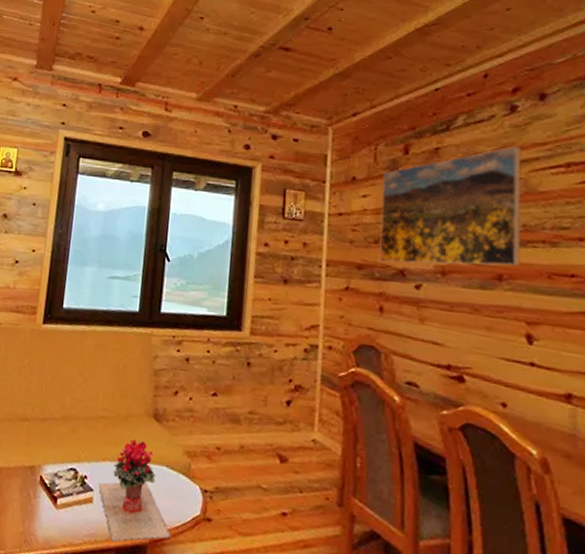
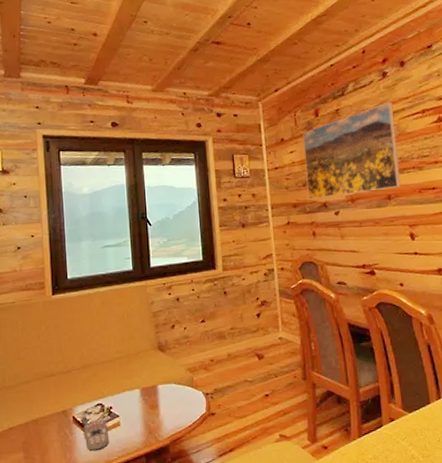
remote control: none [48,488,78,527] -> present [83,419,109,452]
potted flower: present [98,439,171,542] -> none [123,369,186,450]

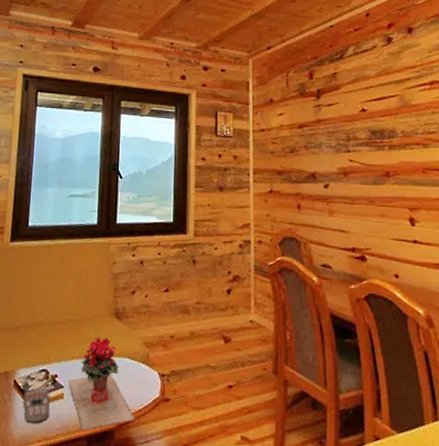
potted flower: none [123,369,186,450] -> present [68,337,135,431]
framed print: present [303,102,401,199] -> none [294,70,402,168]

